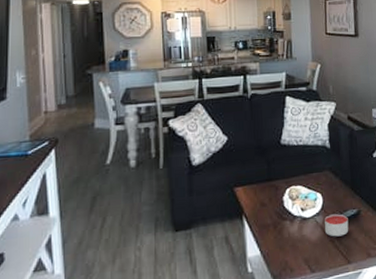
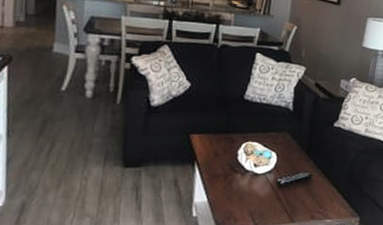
candle: present [324,214,349,237] -> none [273,174,299,196]

